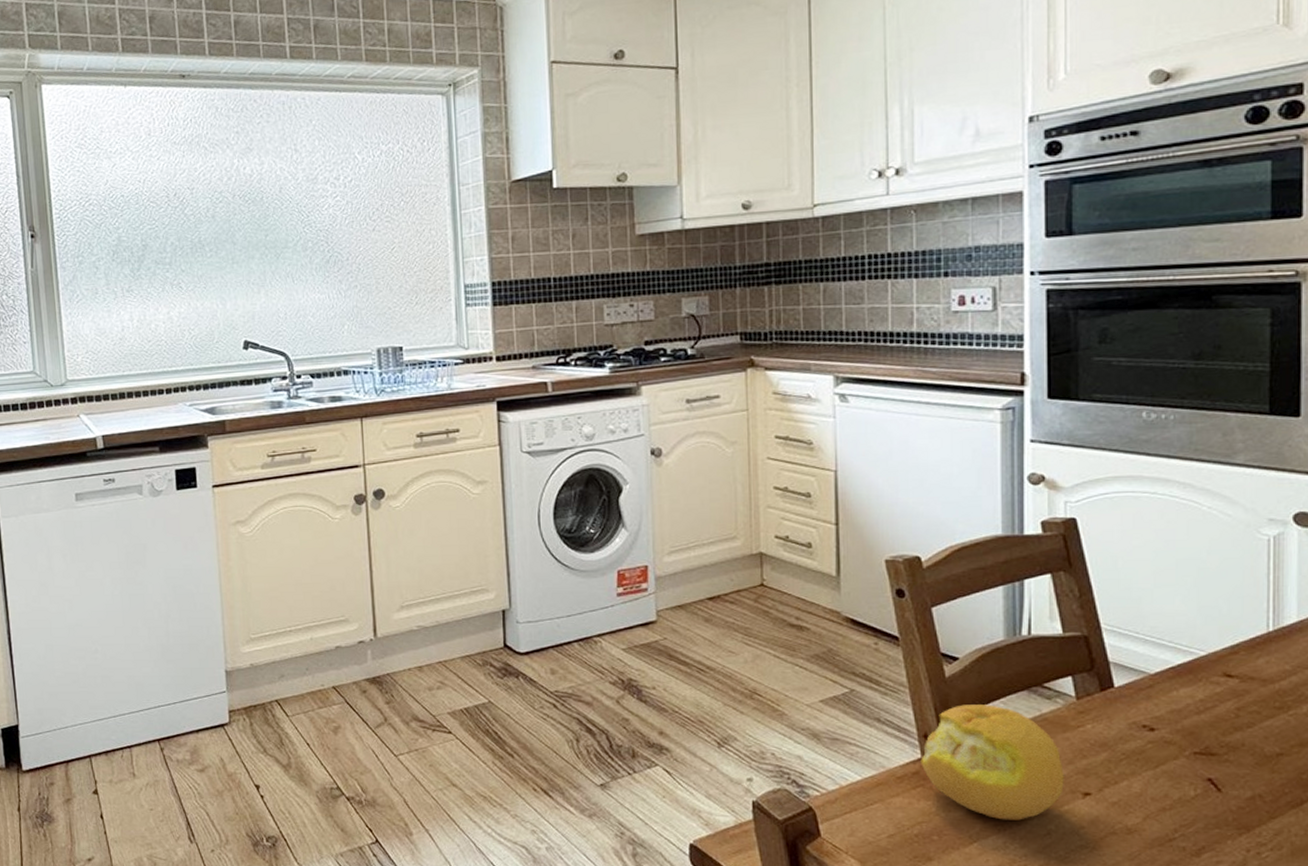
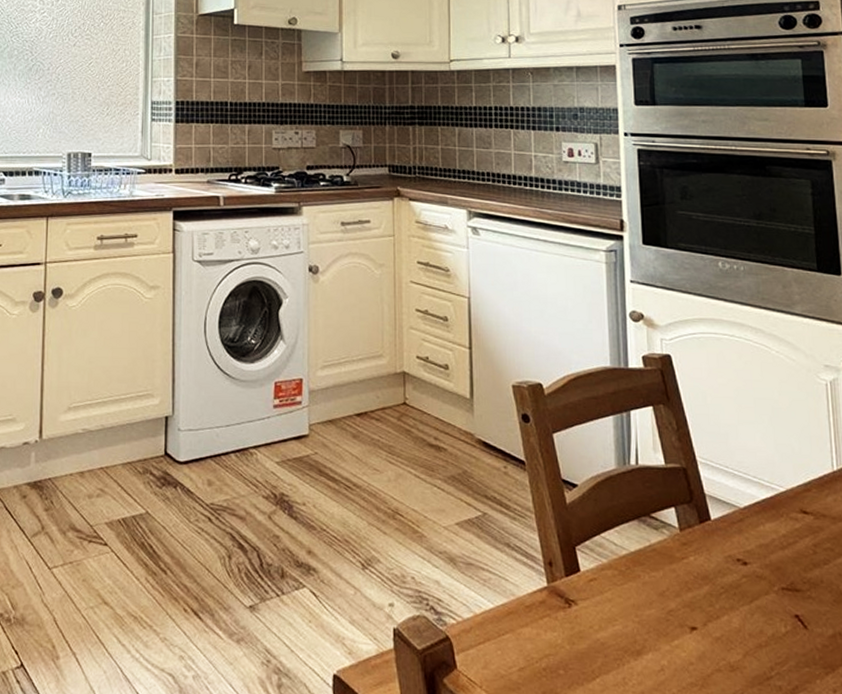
fruit: present [921,705,1065,820] -> none [547,532,674,655]

